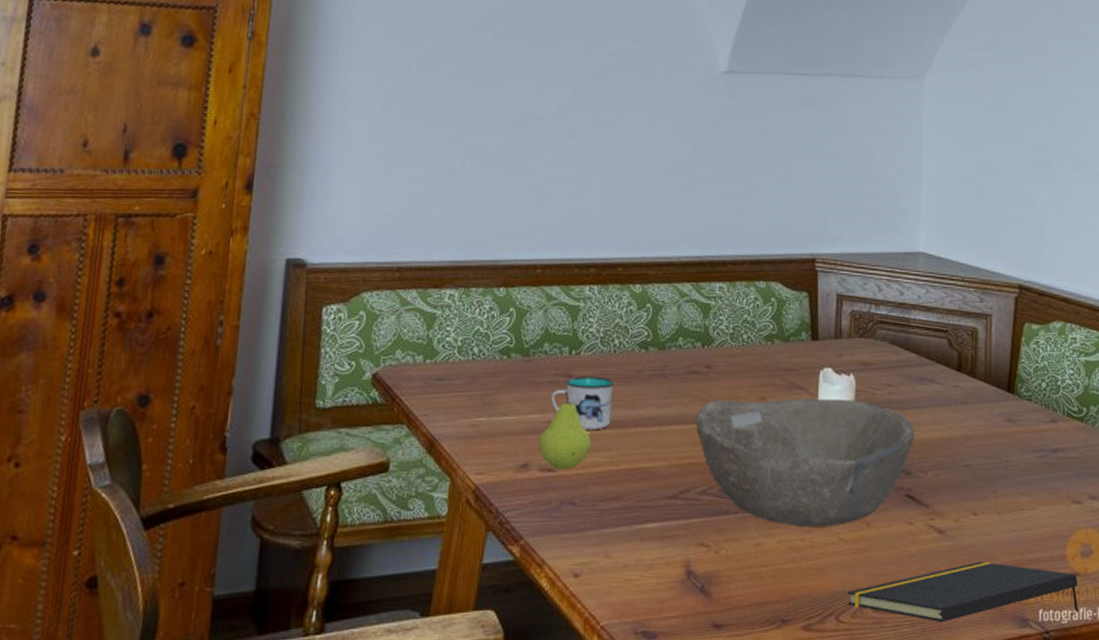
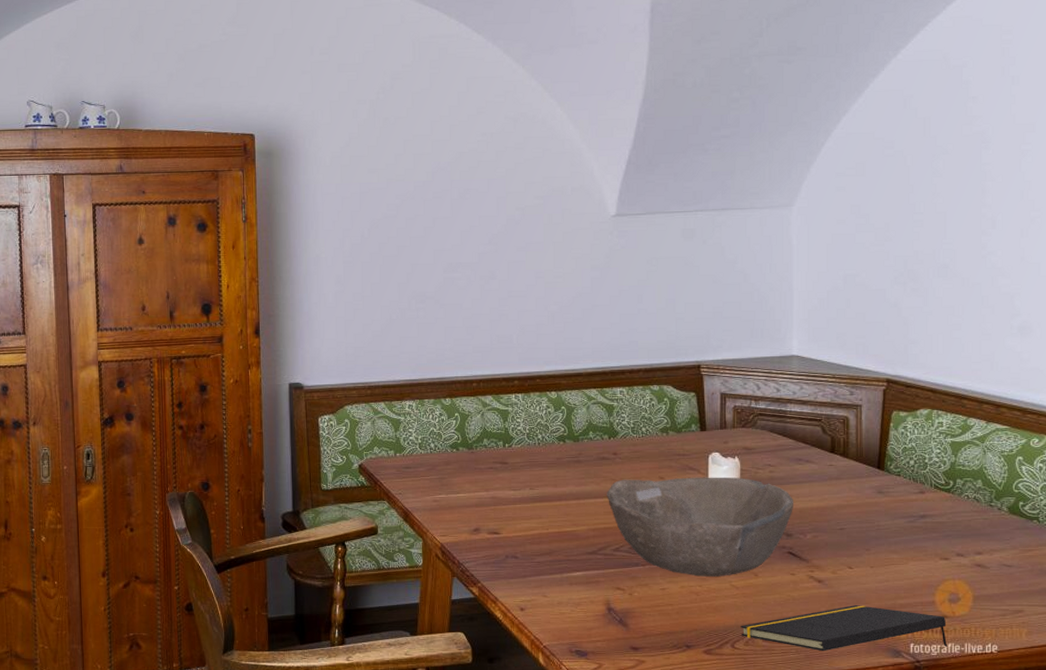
fruit: present [538,390,591,470] -> none [486,474,526,533]
mug: present [551,376,615,429] -> none [492,463,541,503]

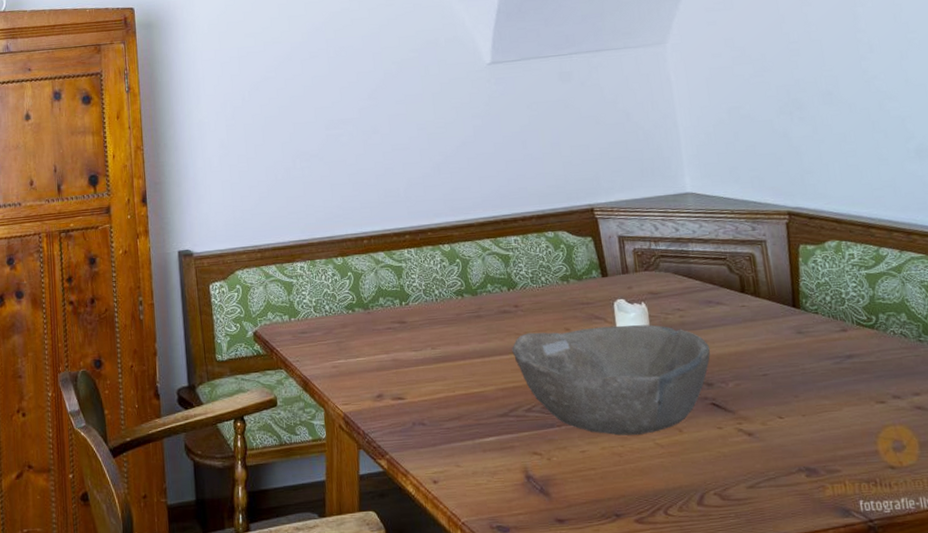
notepad: present [740,605,948,652] -> none [671,459,901,515]

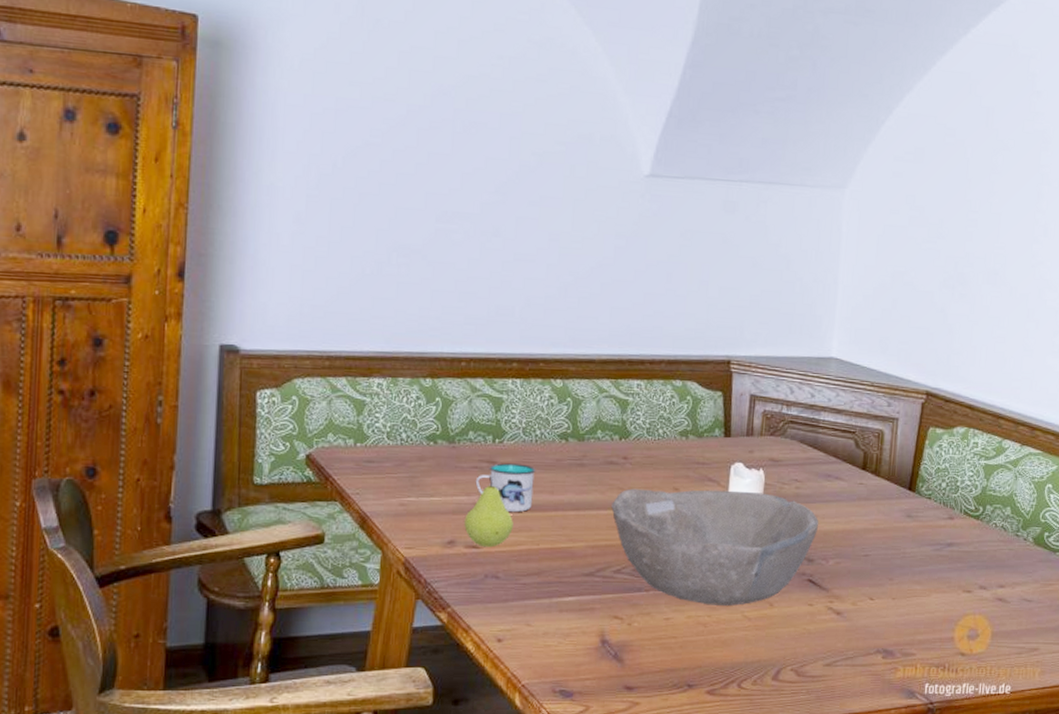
fruit: none [387,334,430,398] -> present [464,475,513,548]
mug: none [391,321,443,364] -> present [475,463,536,512]

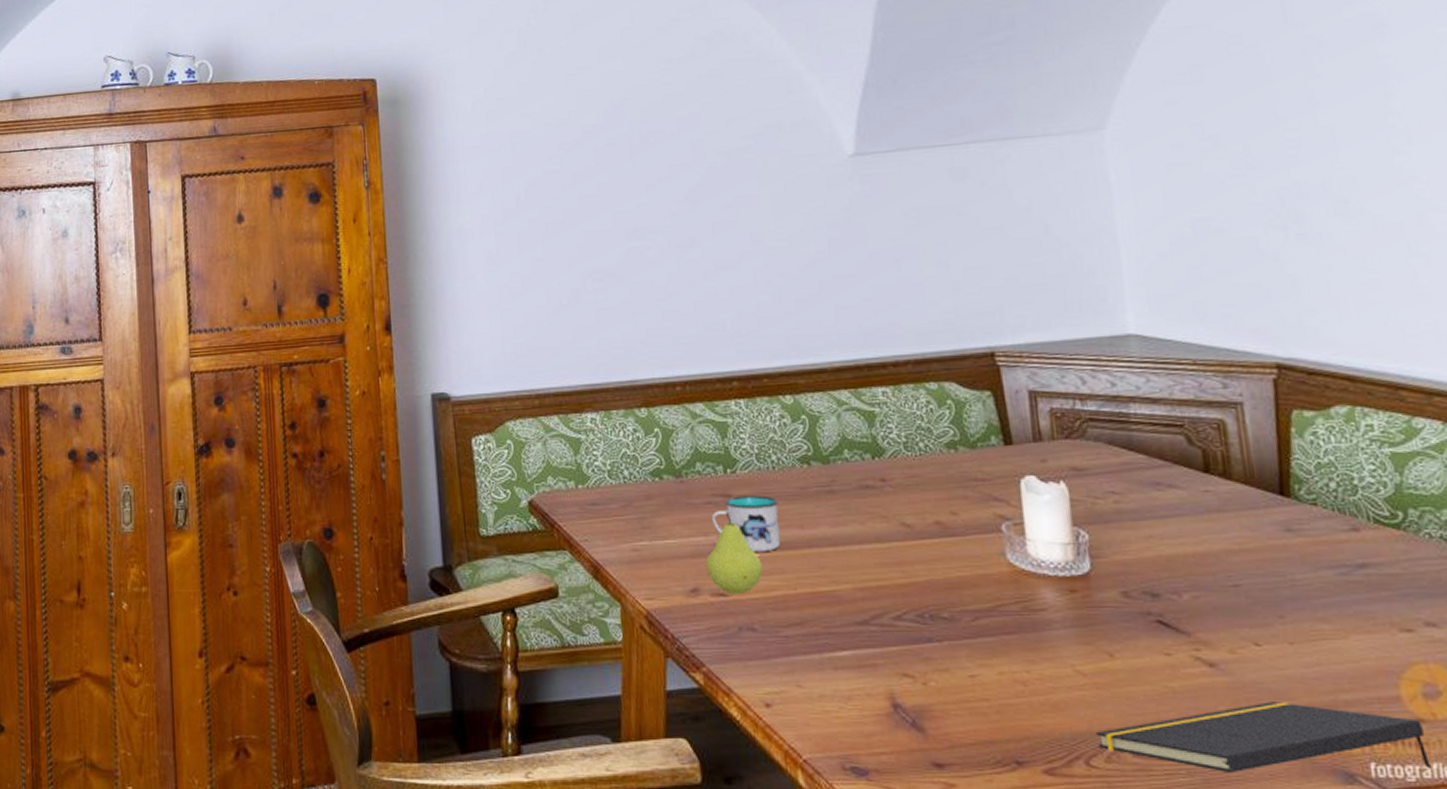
bowl: present [611,488,818,606] -> none [876,510,1157,658]
notepad: none [749,641,963,692] -> present [1096,702,1432,774]

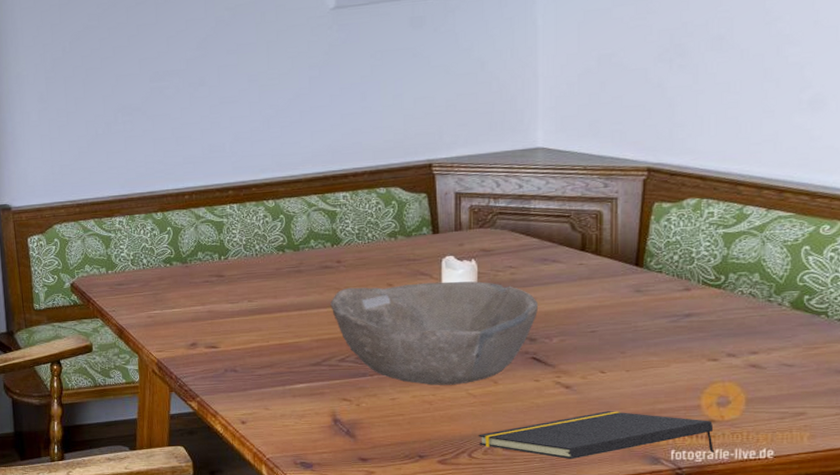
fruit: present [705,511,763,595] -> none [202,287,244,347]
mug: present [711,495,781,551] -> none [208,275,259,316]
bowl: none [876,510,1157,658] -> present [330,281,538,386]

